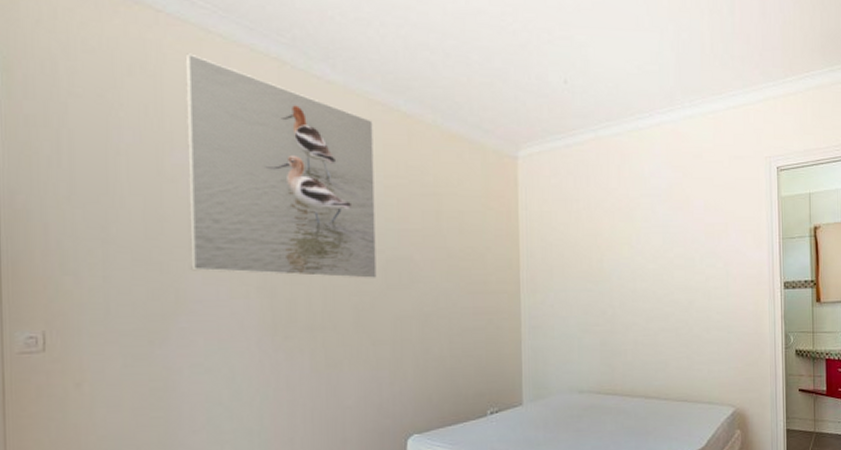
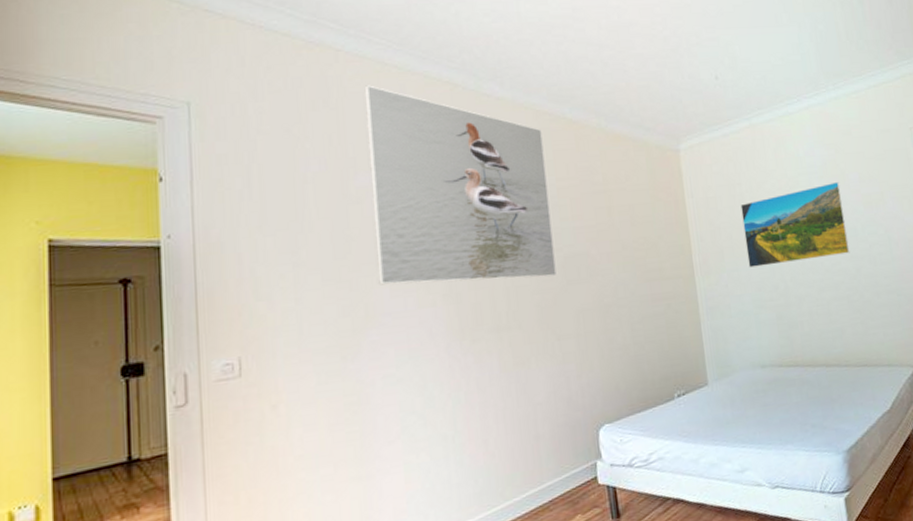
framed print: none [576,207,685,289] -> present [740,181,850,268]

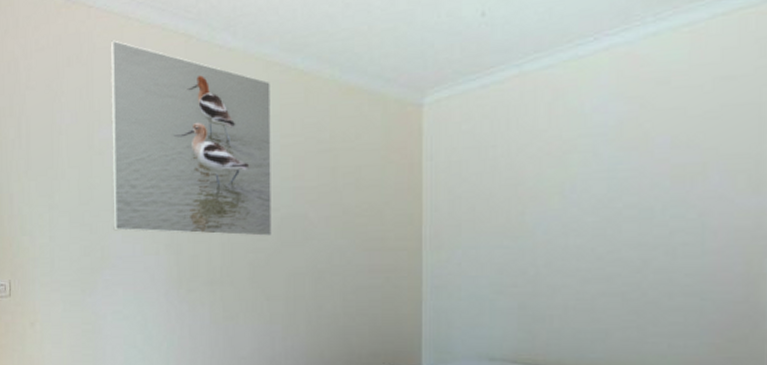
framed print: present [740,181,850,268] -> none [491,146,639,246]

